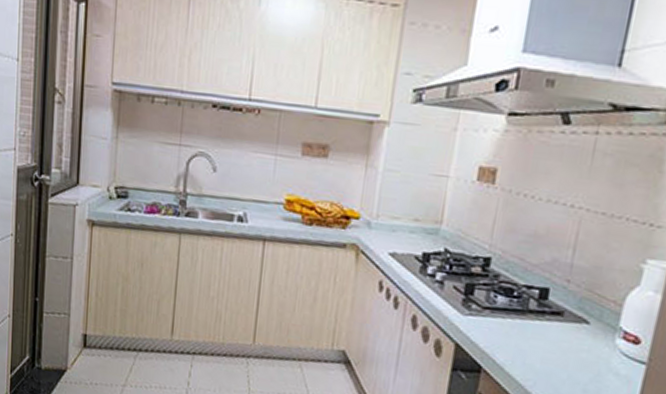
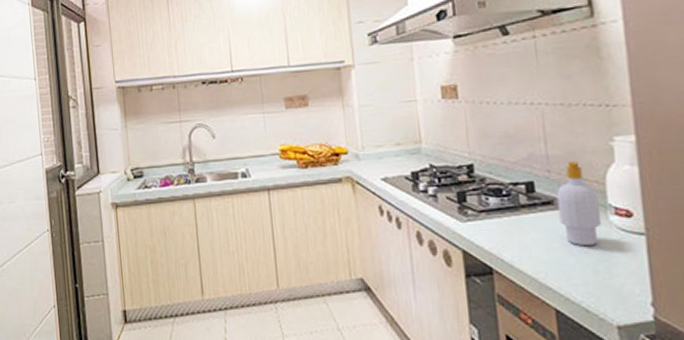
soap bottle: none [564,276,612,365] -> present [556,161,601,247]

